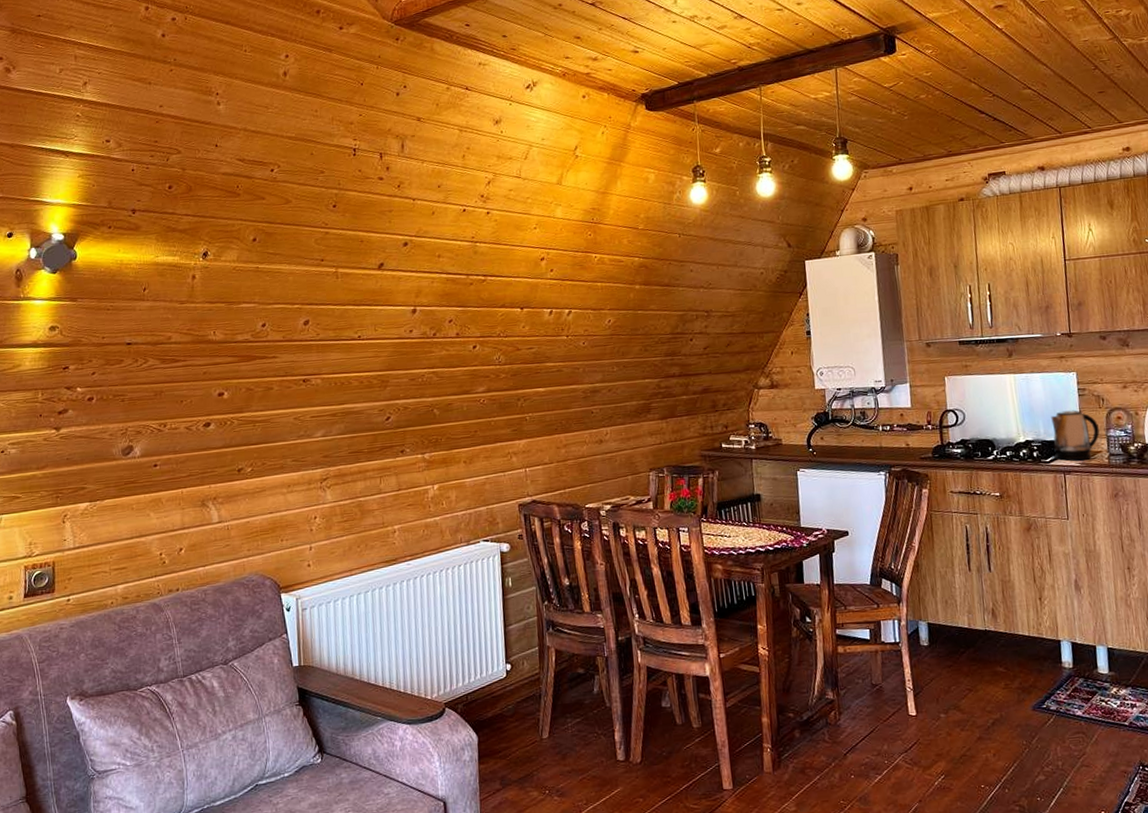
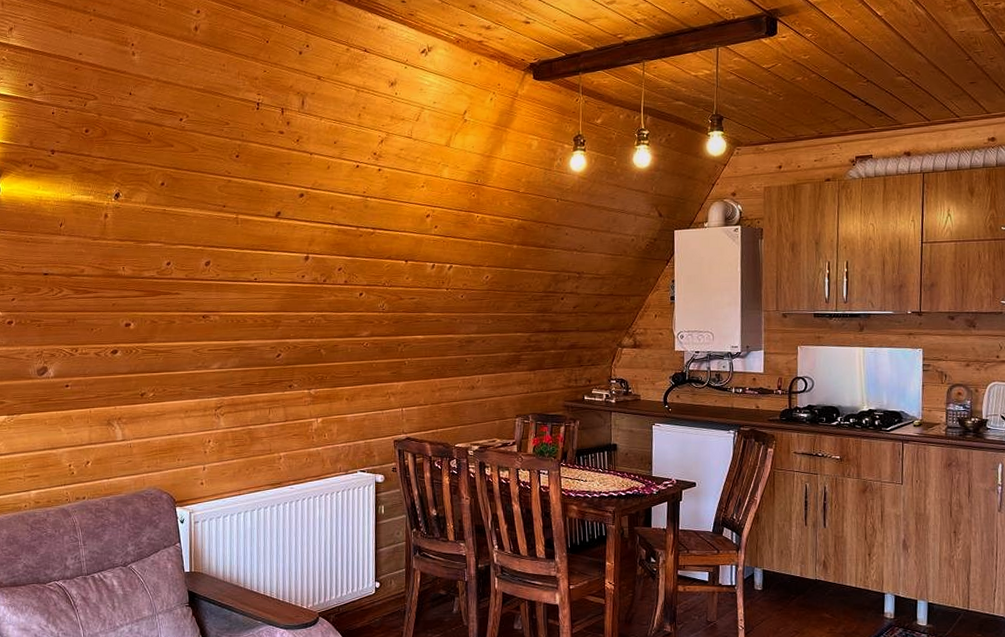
kettle: present [1051,410,1100,461] -> none [894,384,940,431]

